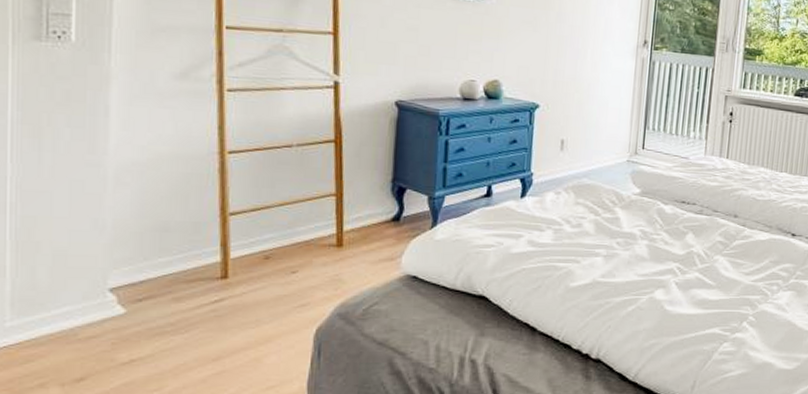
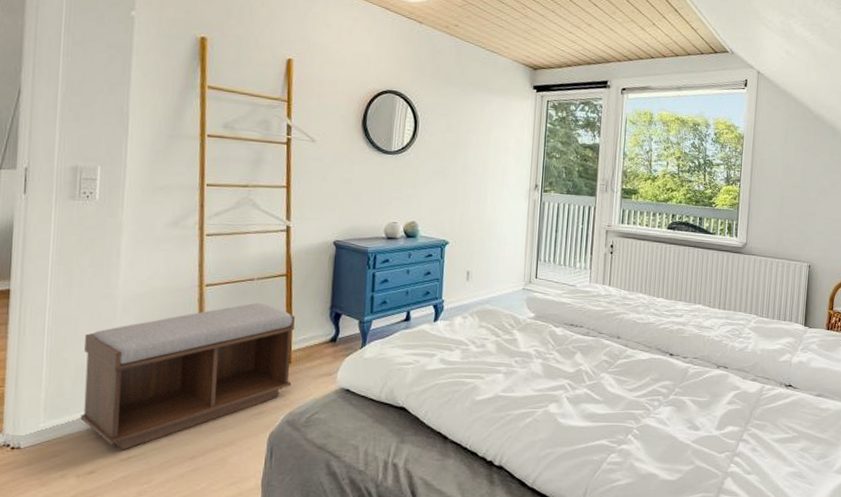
bench: none [62,173,348,352] -> present [80,302,295,450]

